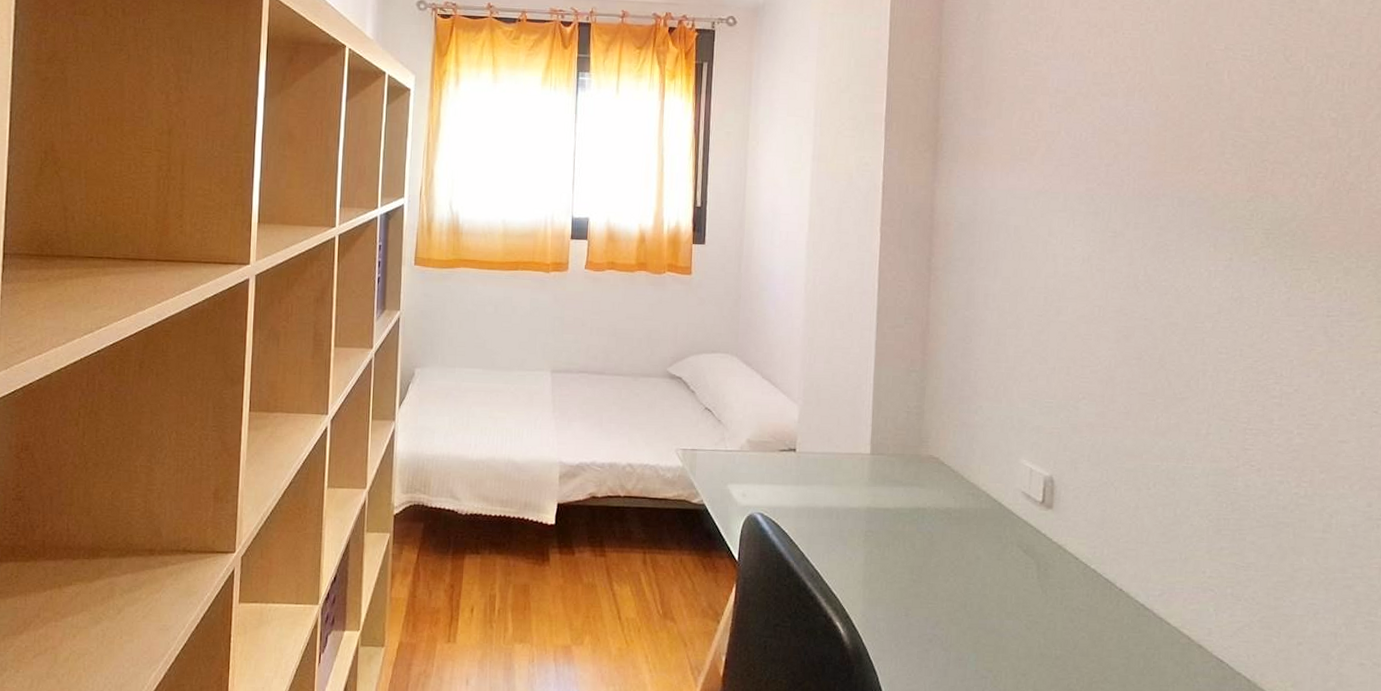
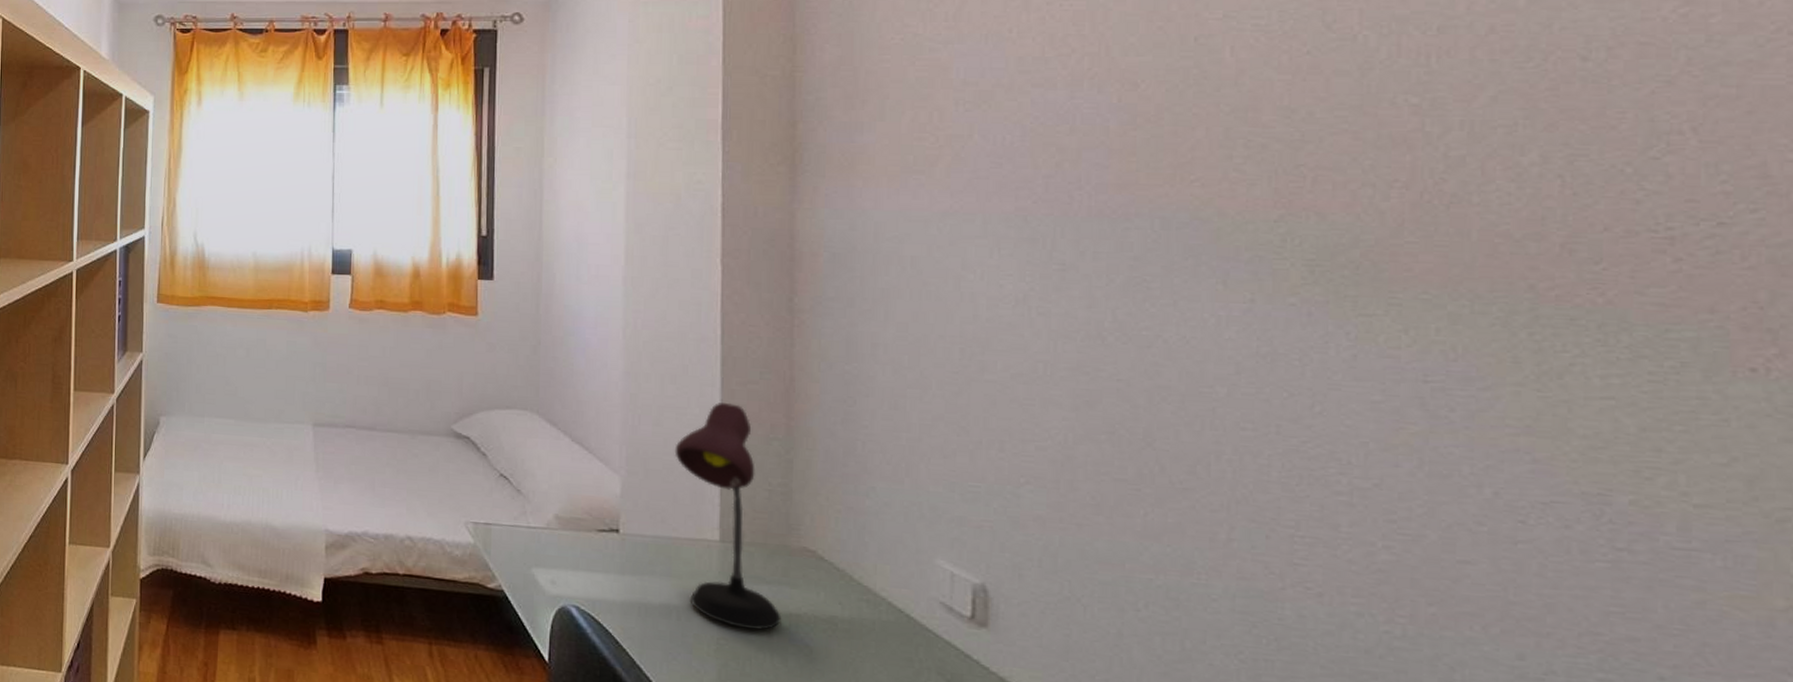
desk lamp: none [840,343,912,523] -> present [674,403,782,630]

